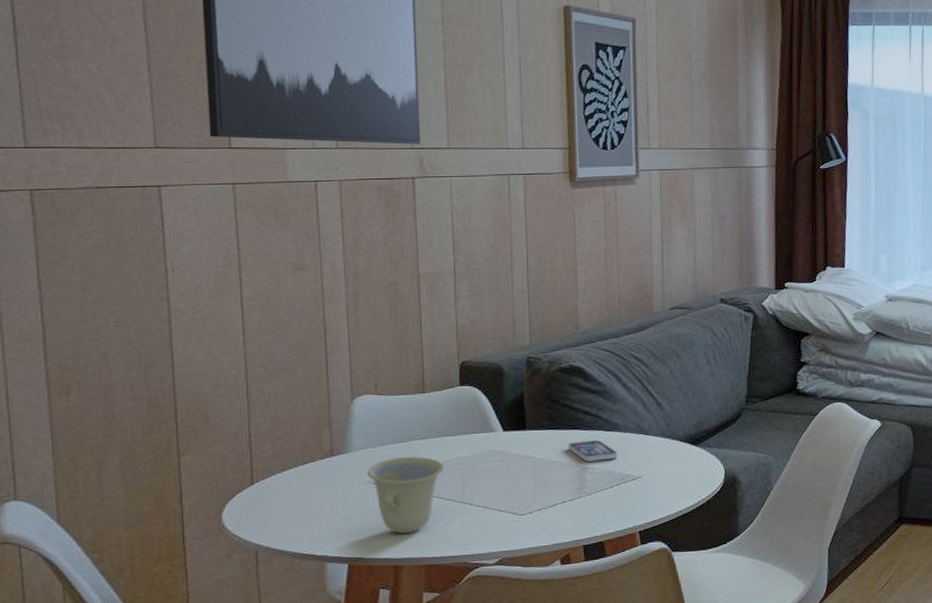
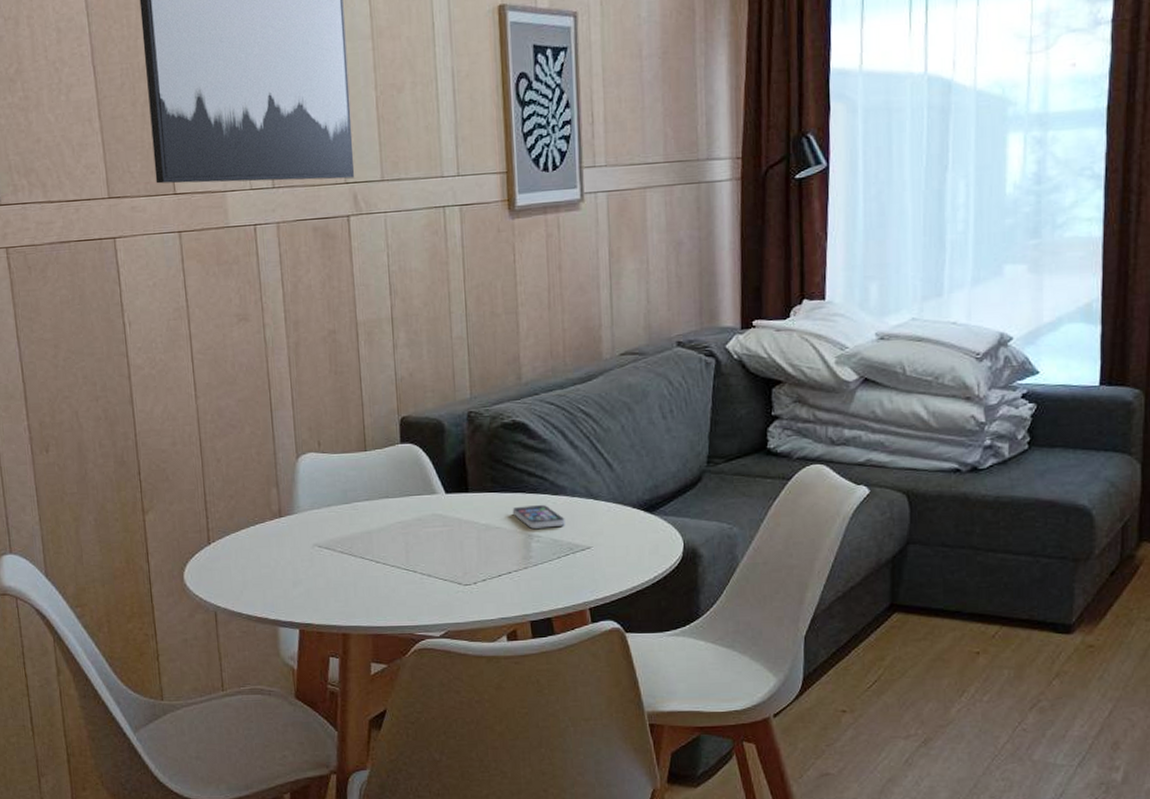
cup: present [366,456,444,534] -> none [313,518,388,600]

